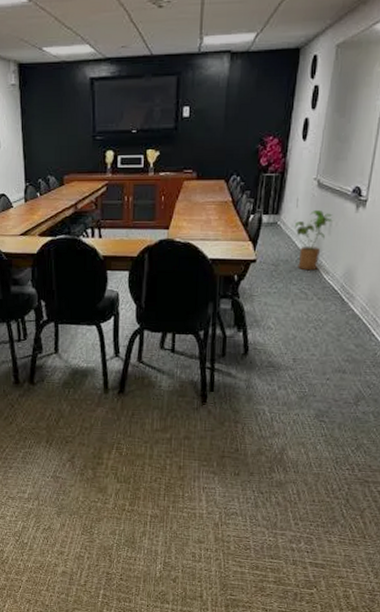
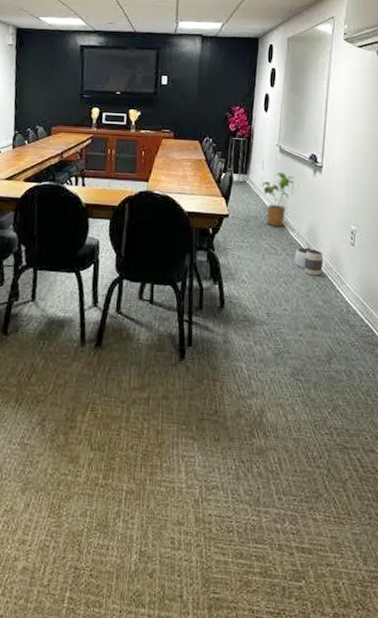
waste basket: none [326,291,360,320] -> present [294,247,324,276]

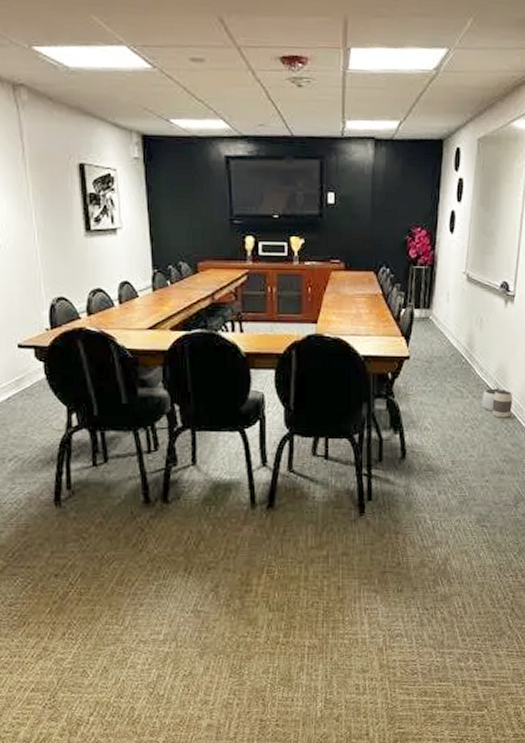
house plant: present [262,172,295,228] -> none [447,305,483,368]

